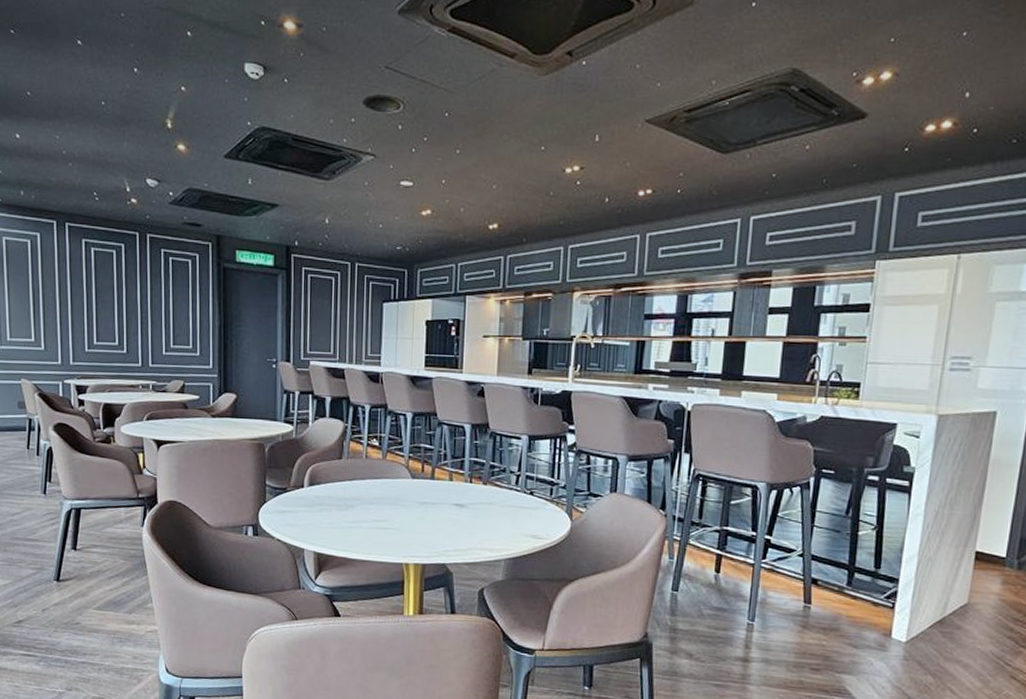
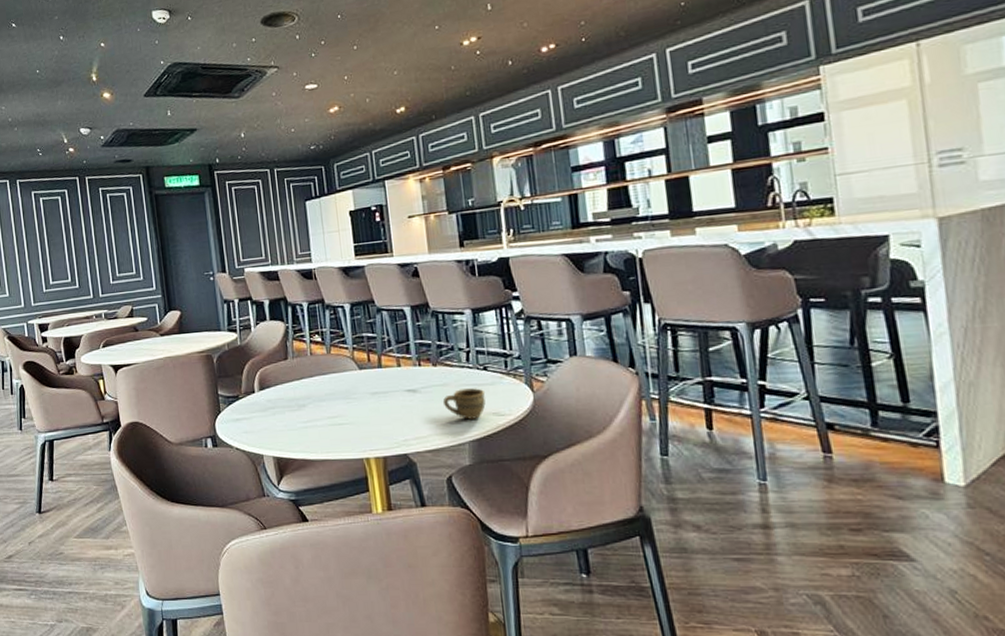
cup: none [486,509,528,540] -> present [442,388,486,421]

